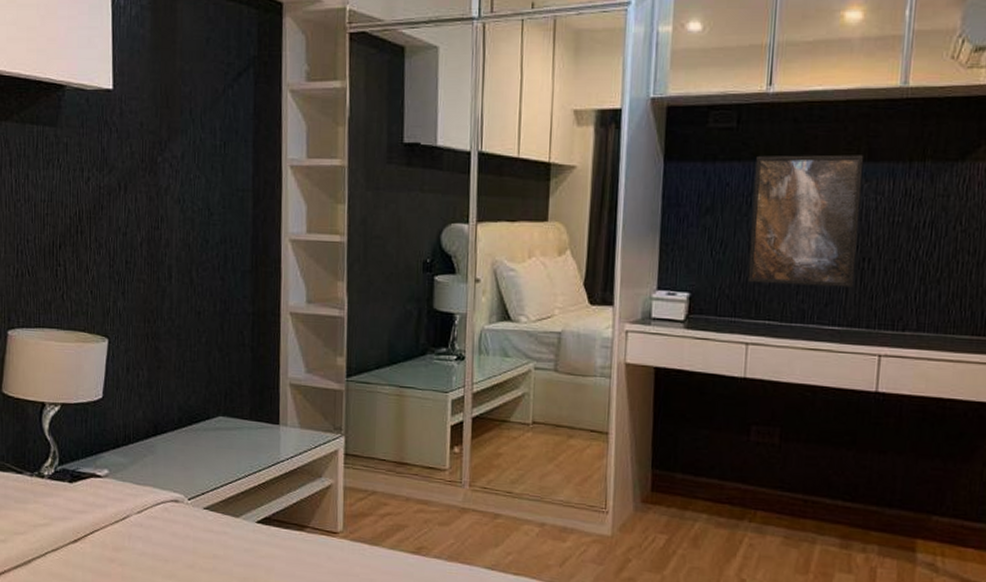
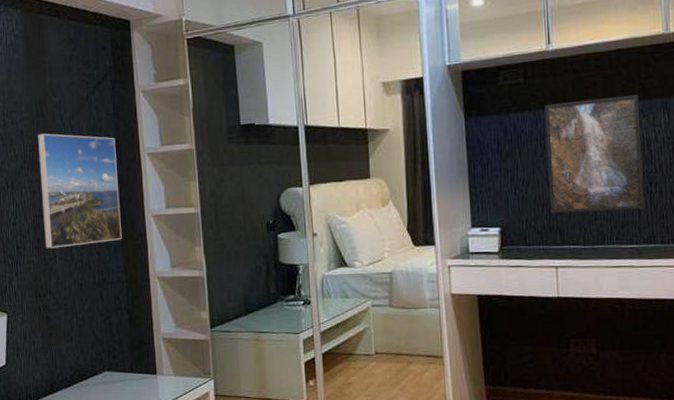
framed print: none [159,129,254,268] -> present [38,133,122,249]

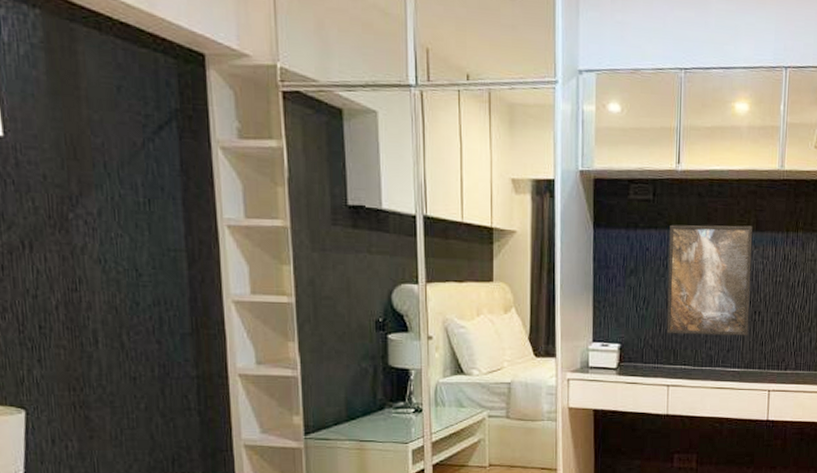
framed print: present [38,133,122,249] -> none [69,183,192,332]

